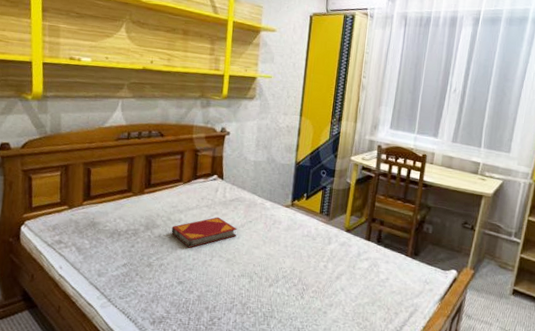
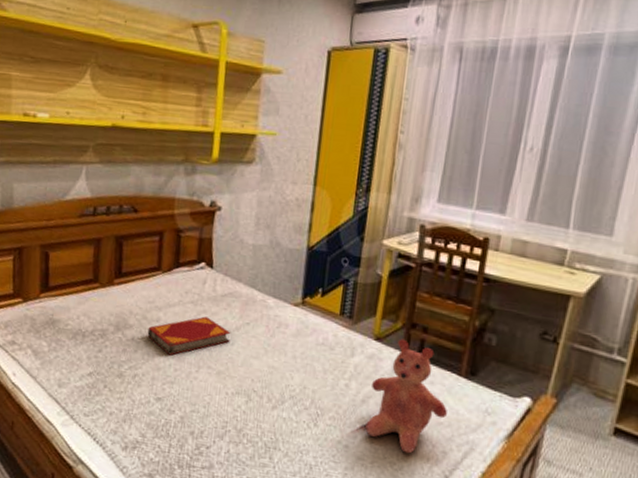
teddy bear: none [339,230,398,316] -> present [365,339,447,454]

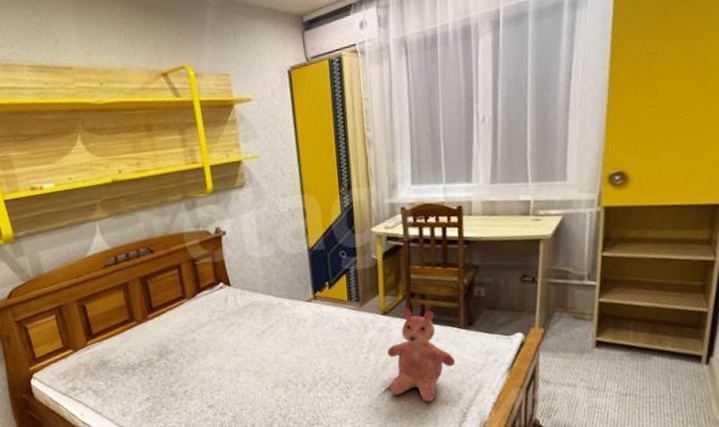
hardback book: present [147,316,231,356] -> none [187,328,260,368]

